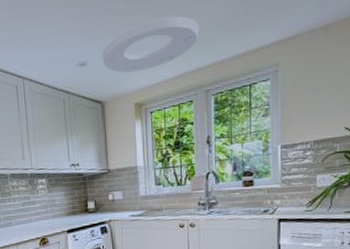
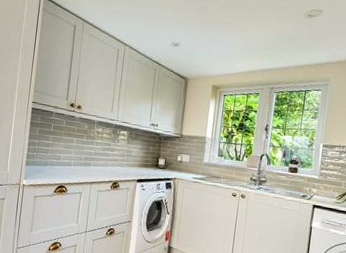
ceiling light: present [102,16,200,73] -> none [192,23,273,61]

